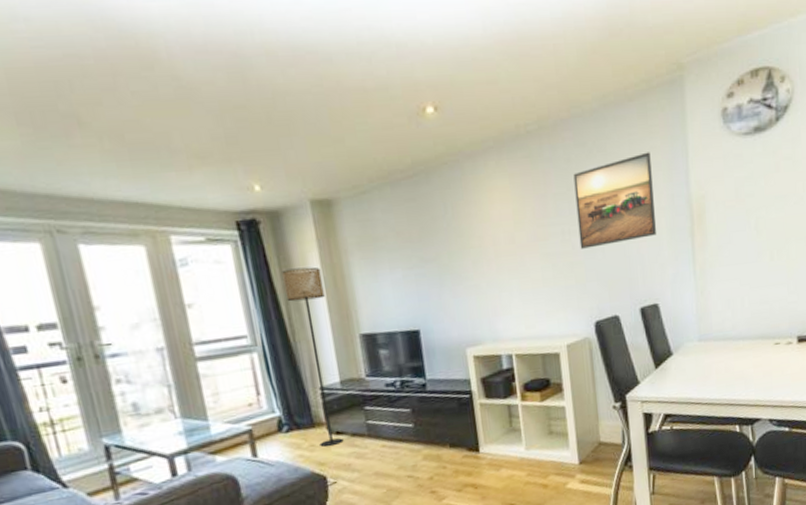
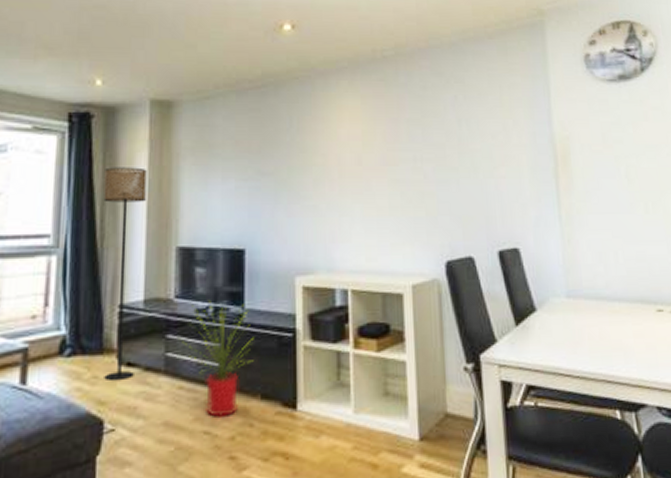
house plant: none [375,375,440,465] -> present [179,301,254,417]
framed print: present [573,152,657,249] -> none [429,88,518,179]

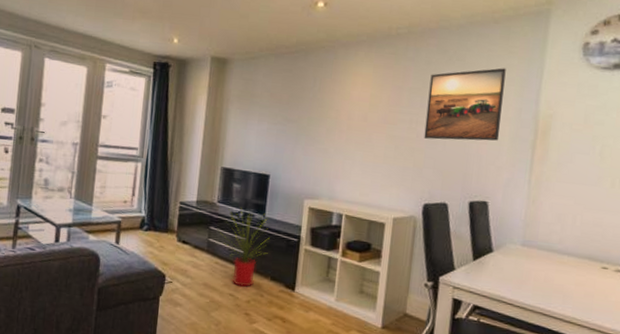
floor lamp: present [103,167,147,382] -> none [167,105,205,252]
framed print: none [429,88,518,179] -> present [424,68,506,141]

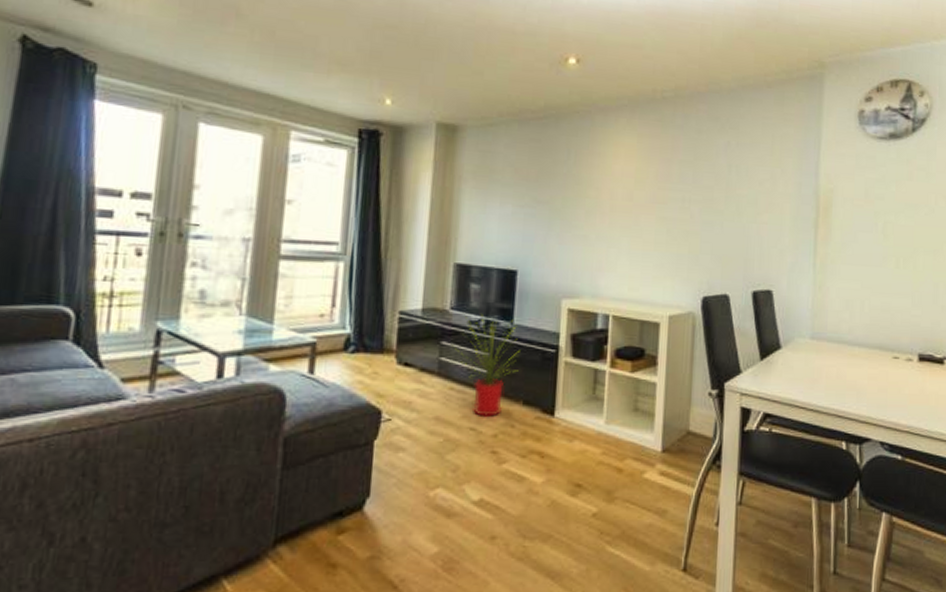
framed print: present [424,68,506,141] -> none [698,137,783,221]

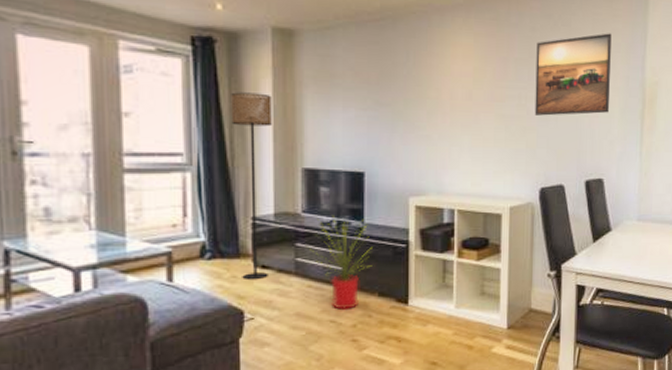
floor lamp: none [383,184,430,378] -> present [231,92,272,281]
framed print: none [698,137,783,221] -> present [534,33,612,116]

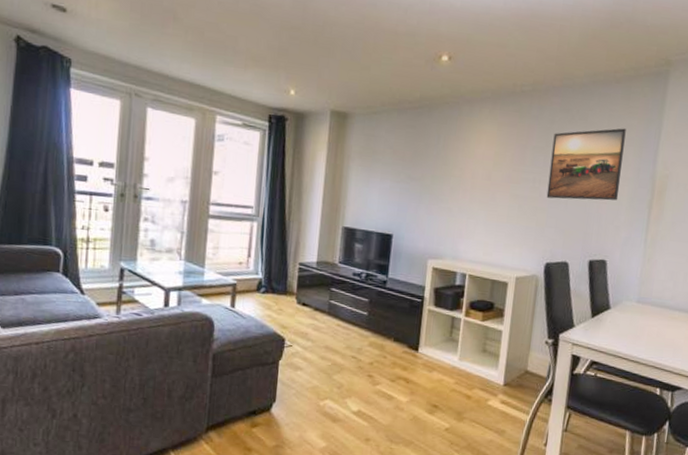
floor lamp: present [231,92,272,281] -> none [286,161,325,315]
house plant: present [306,216,372,310] -> none [339,269,393,349]

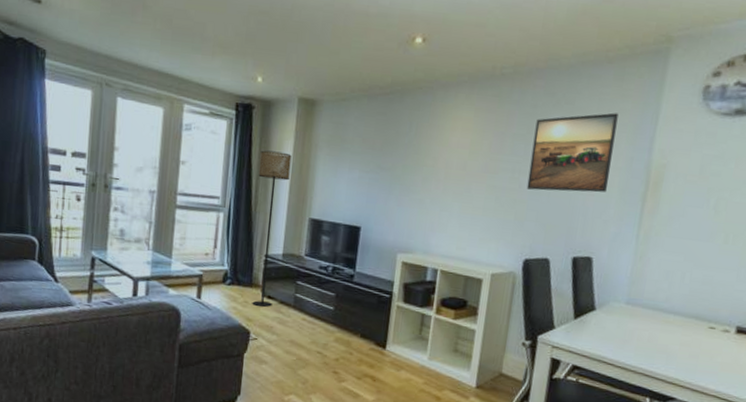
floor lamp: none [286,161,325,315] -> present [252,150,292,308]

